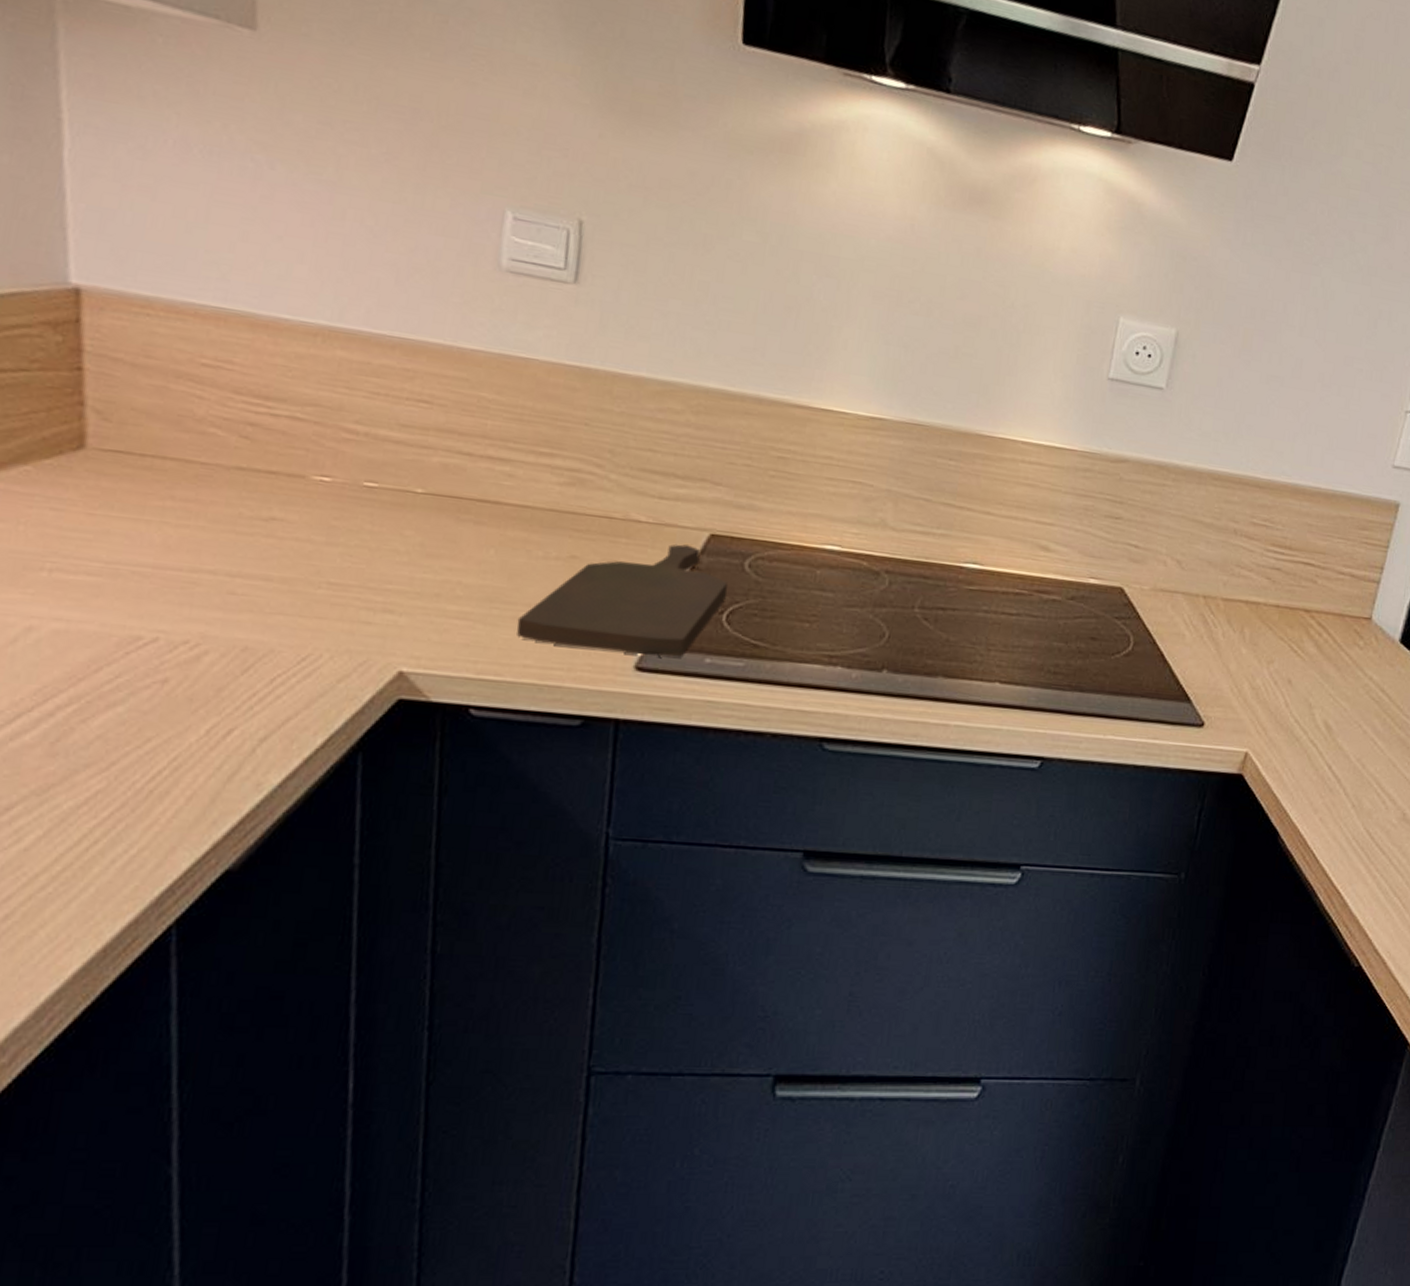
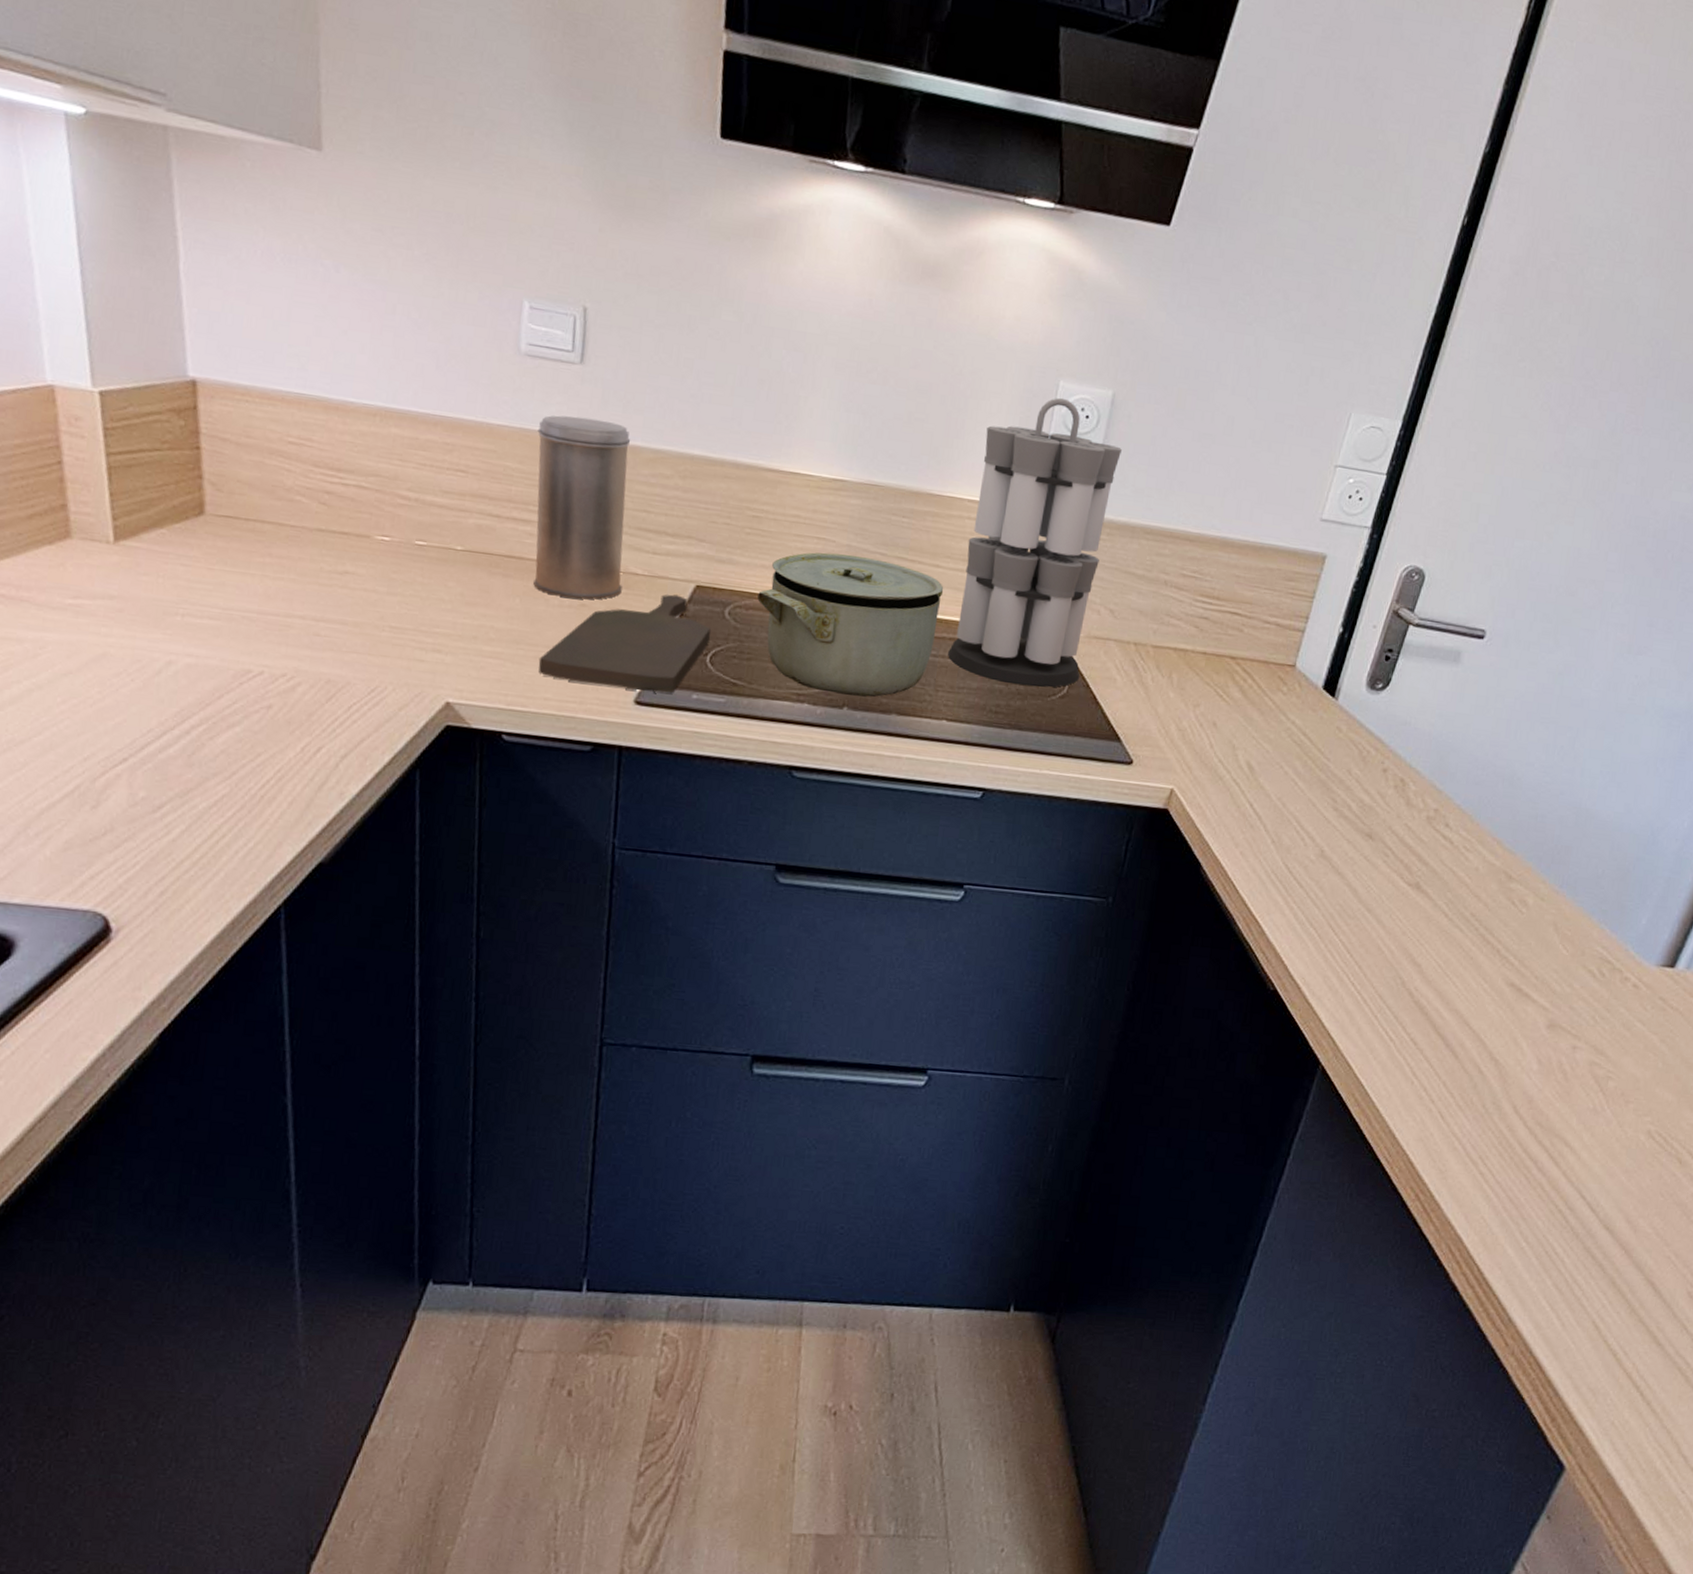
canister: none [512,340,634,551] -> present [533,415,631,600]
cooking pot: none [783,497,996,659] -> present [757,552,944,697]
spice rack: none [1001,335,1187,645] -> present [948,397,1122,688]

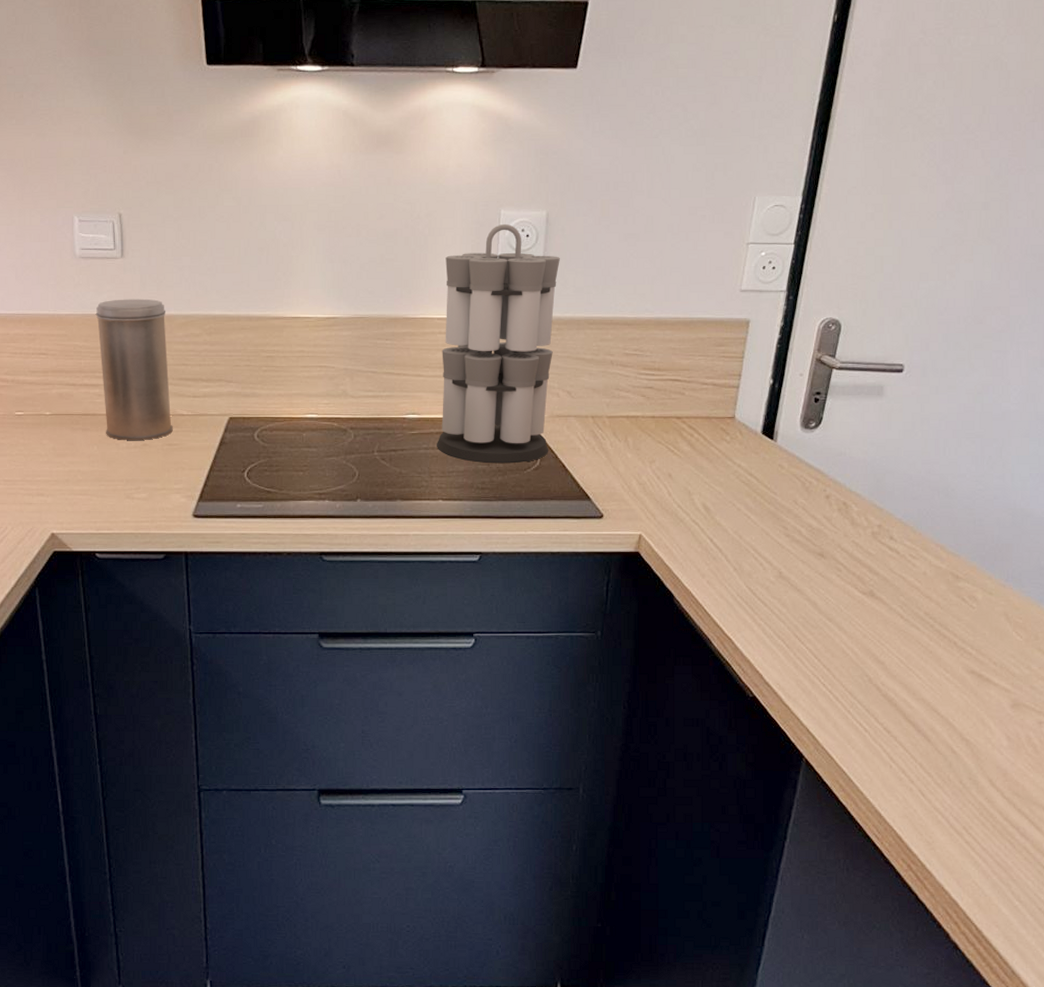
cutting board: present [538,594,711,693] -> none [116,427,246,506]
cooking pot: present [757,552,944,697] -> none [278,377,427,489]

